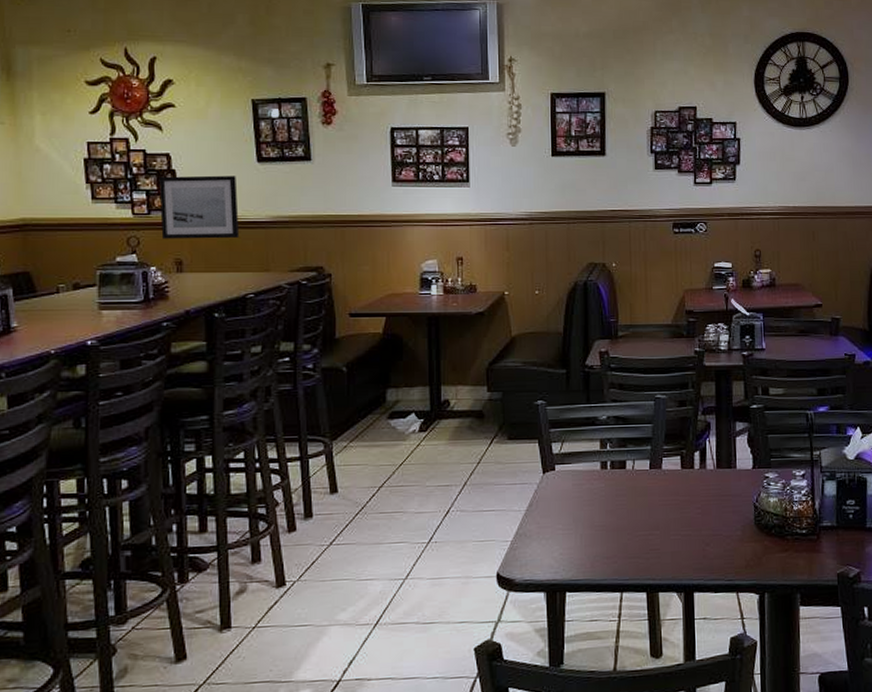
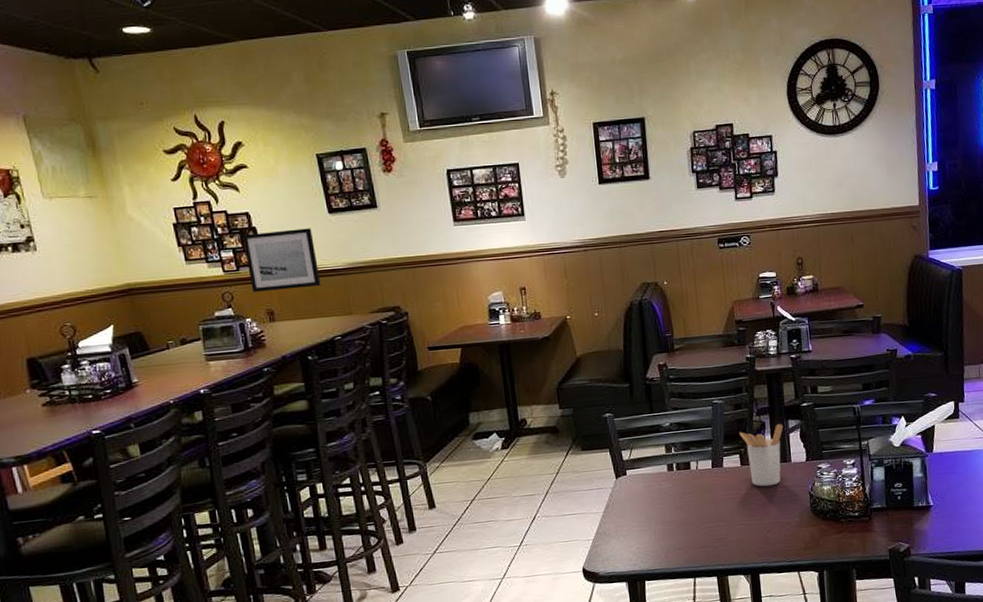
utensil holder: none [682,426,730,494] -> present [740,424,784,487]

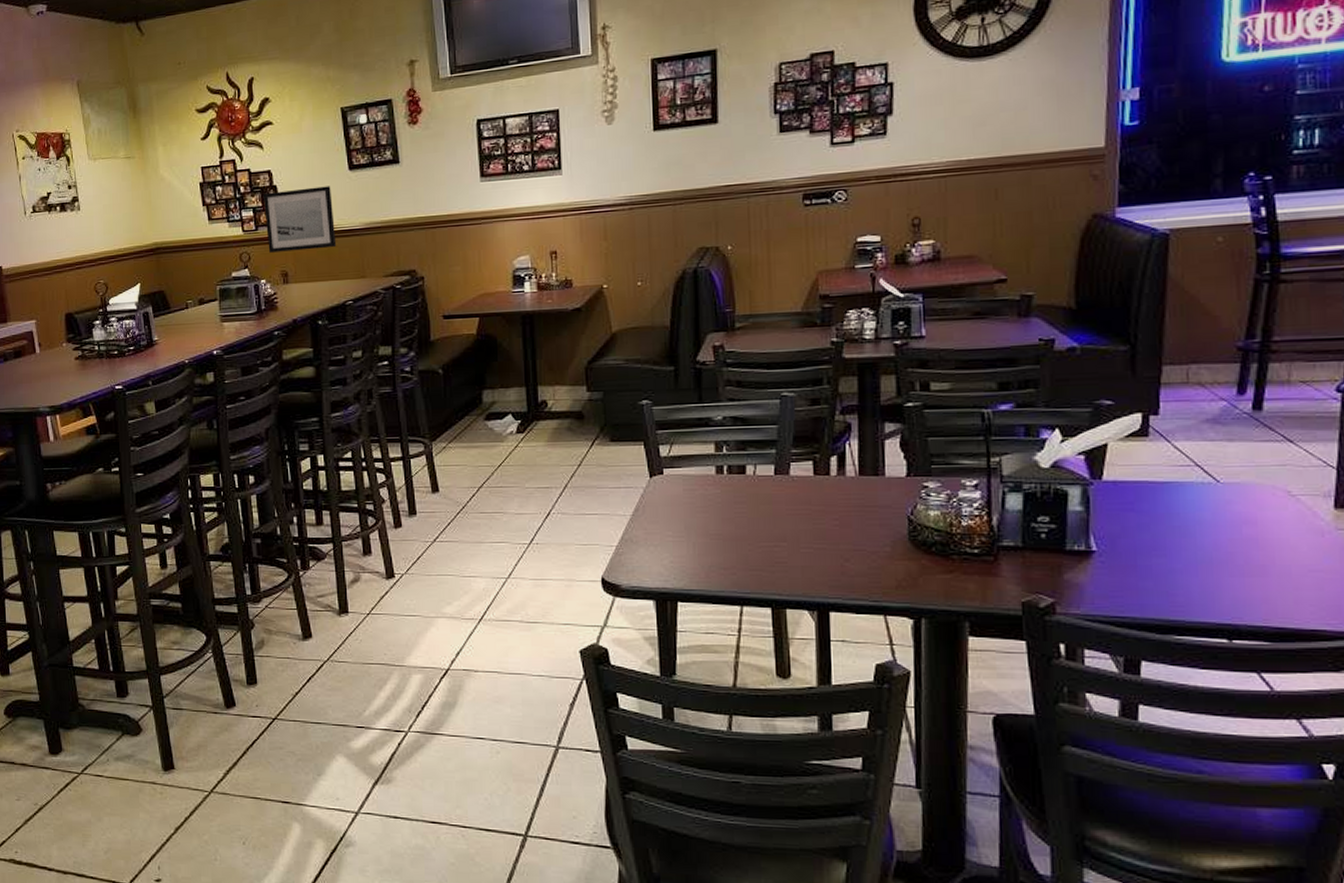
utensil holder: present [740,424,784,487] -> none [815,427,877,504]

